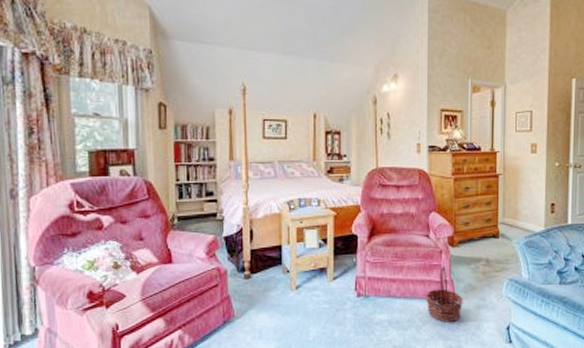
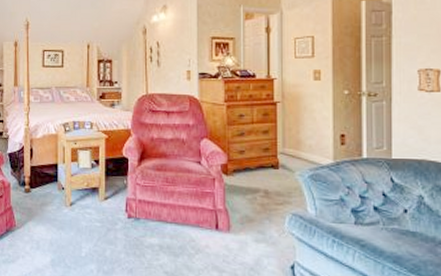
basket: present [426,266,463,322] -> none [198,195,240,254]

